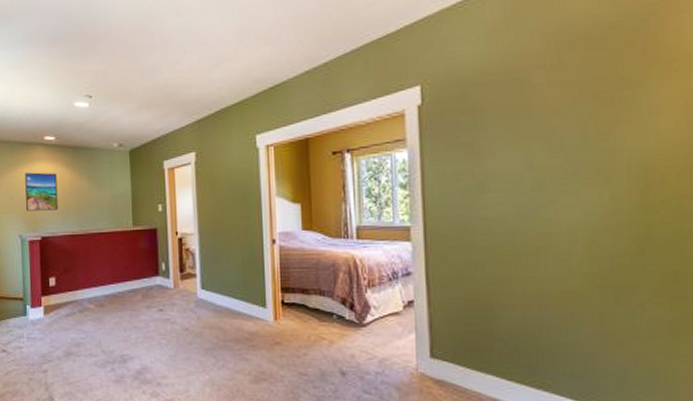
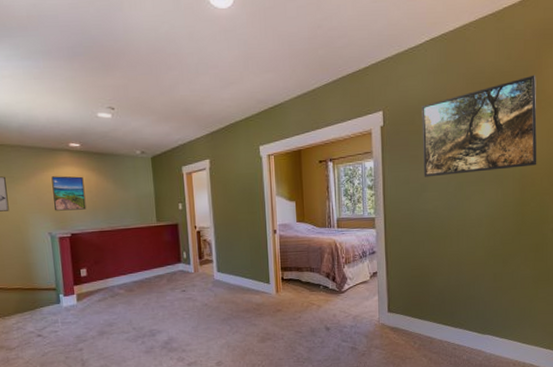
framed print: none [478,23,670,173] -> present [422,75,537,177]

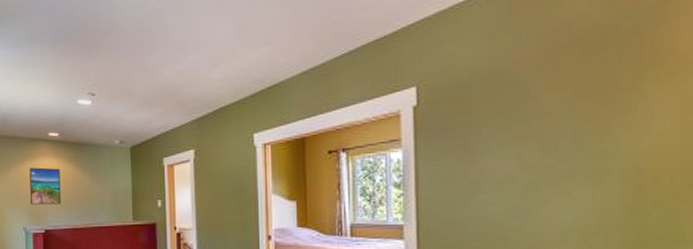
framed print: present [422,75,537,177] -> none [473,27,664,173]

